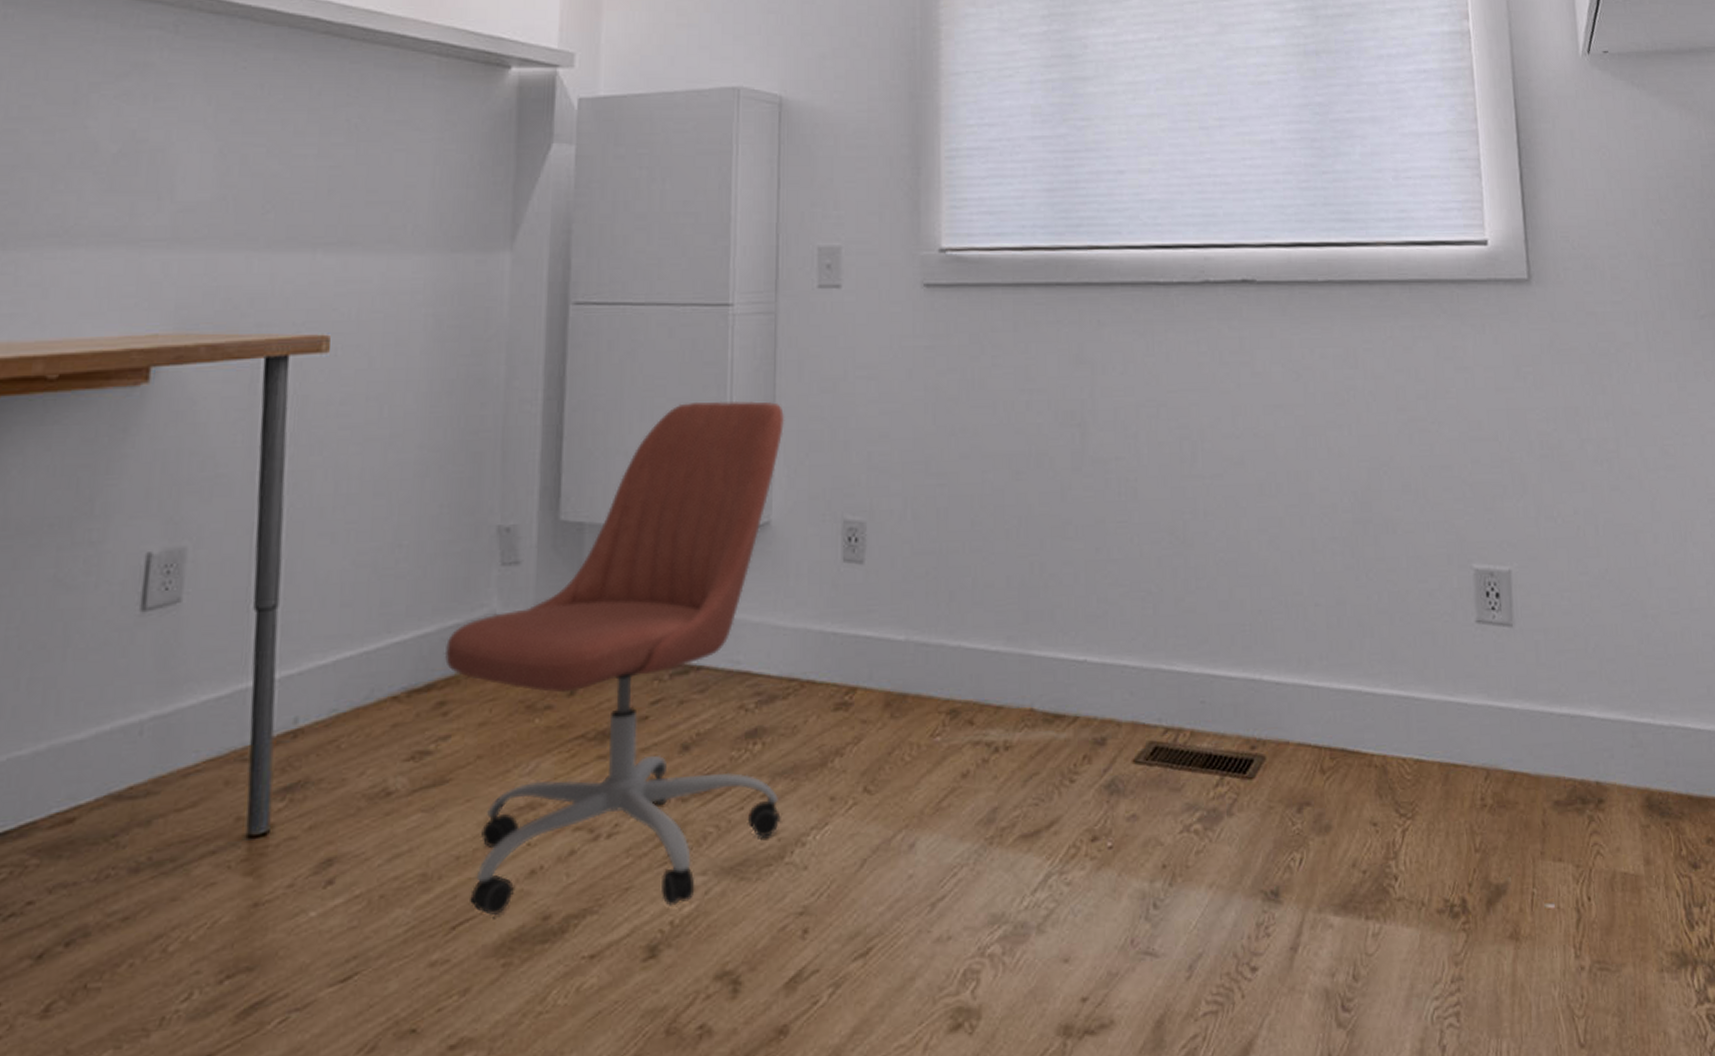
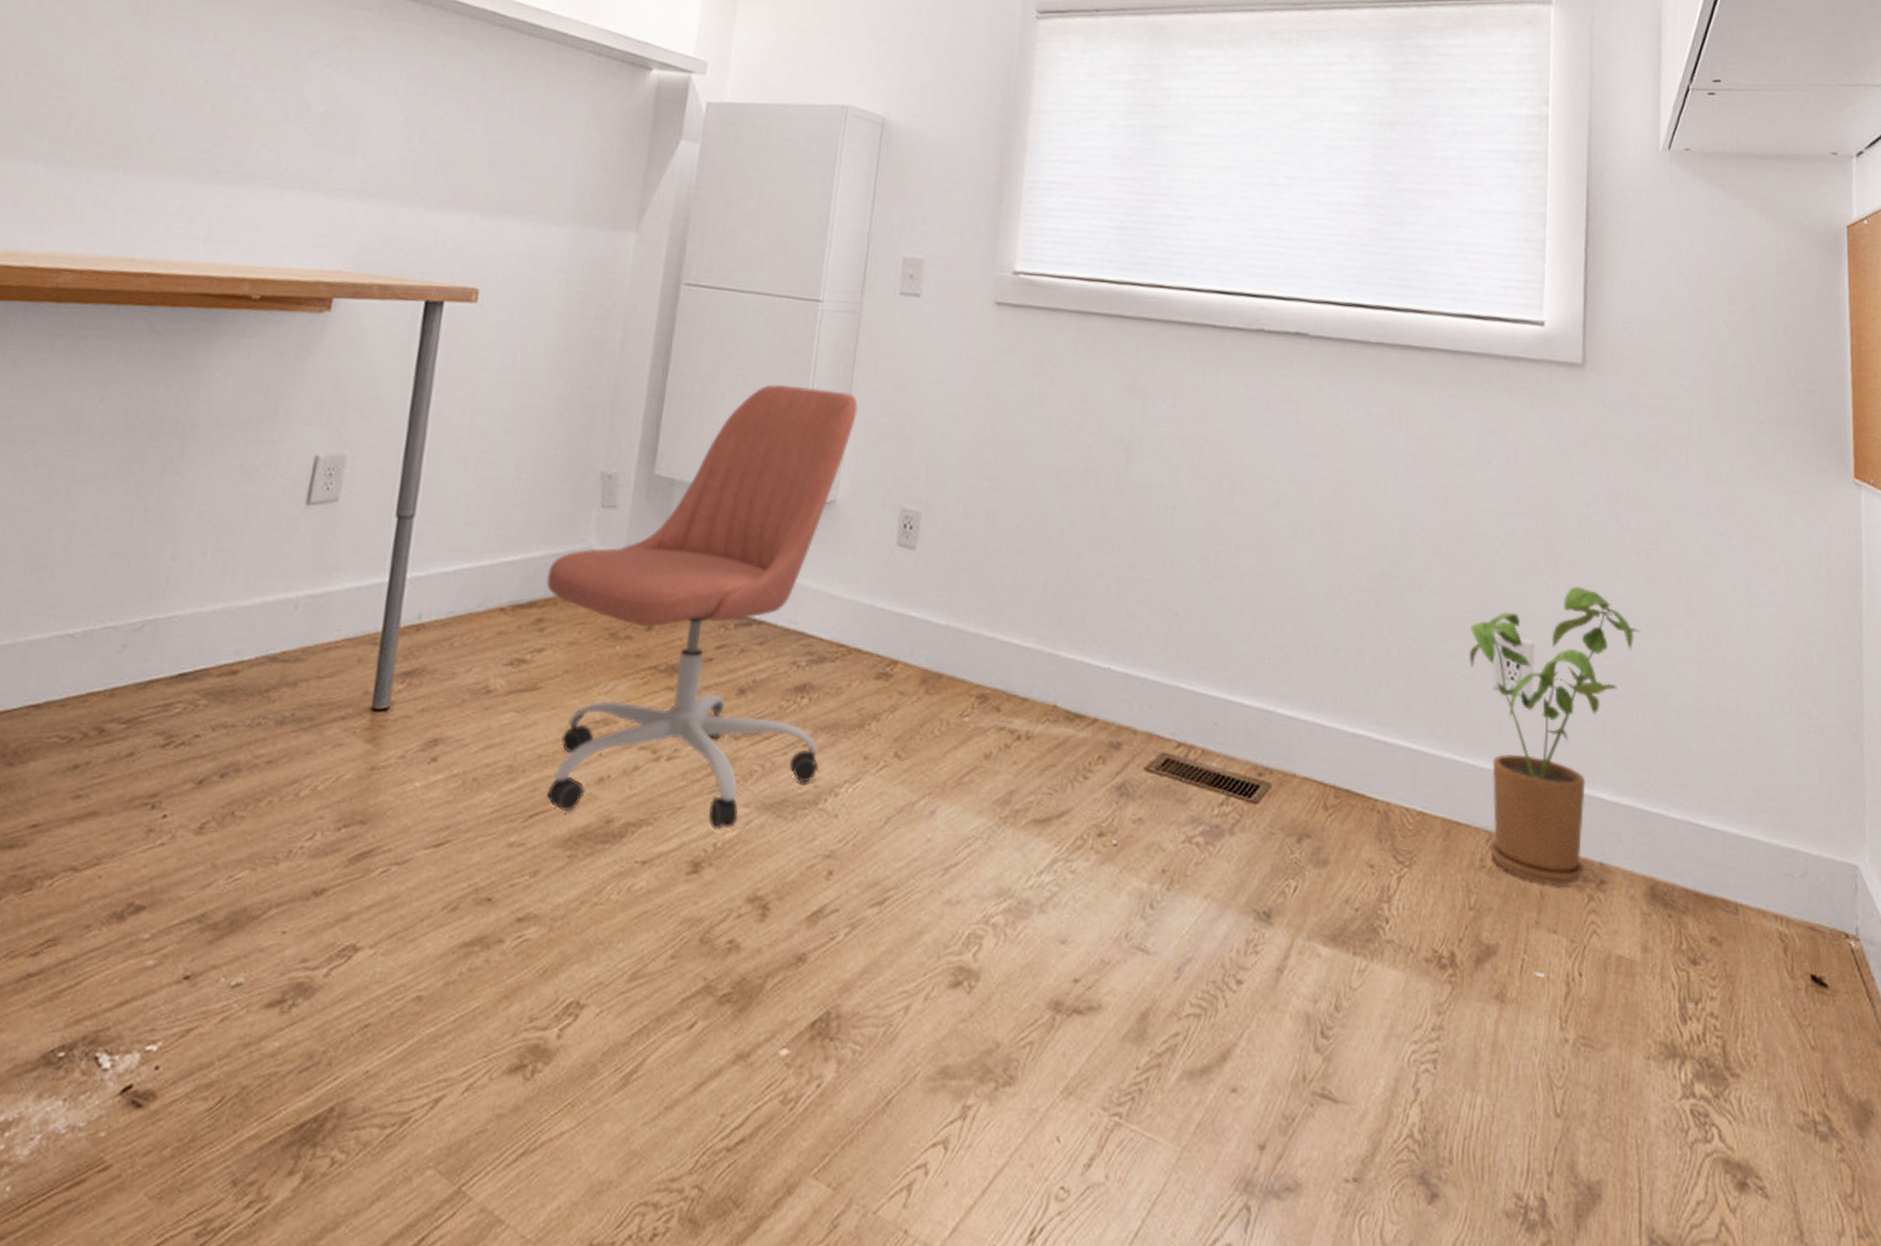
house plant: none [1447,505,1612,813] -> present [1468,586,1641,886]

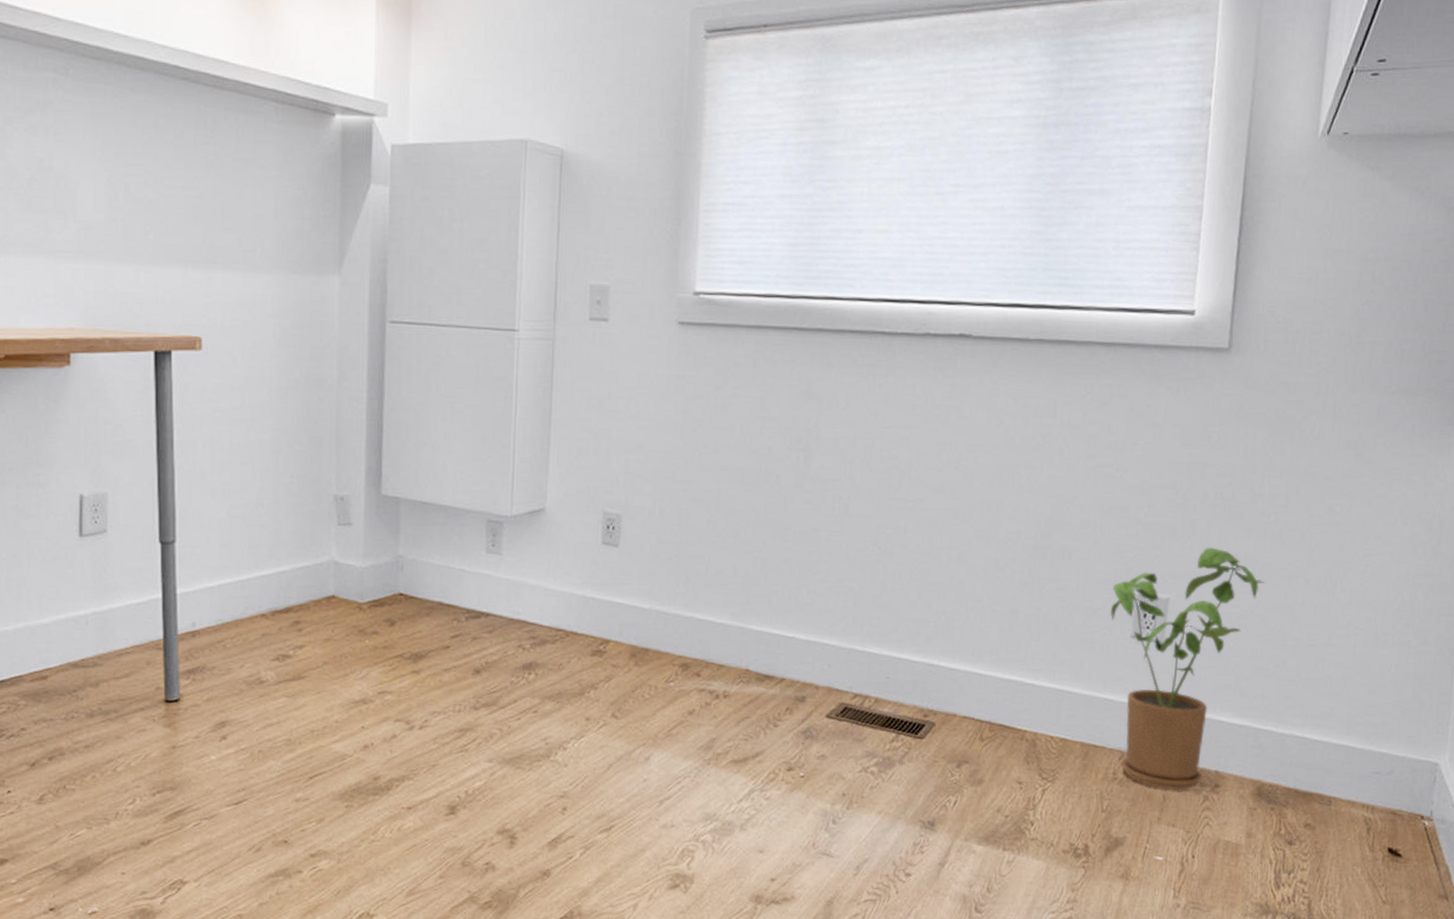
office chair: present [546,384,859,830] -> none [297,408,559,781]

